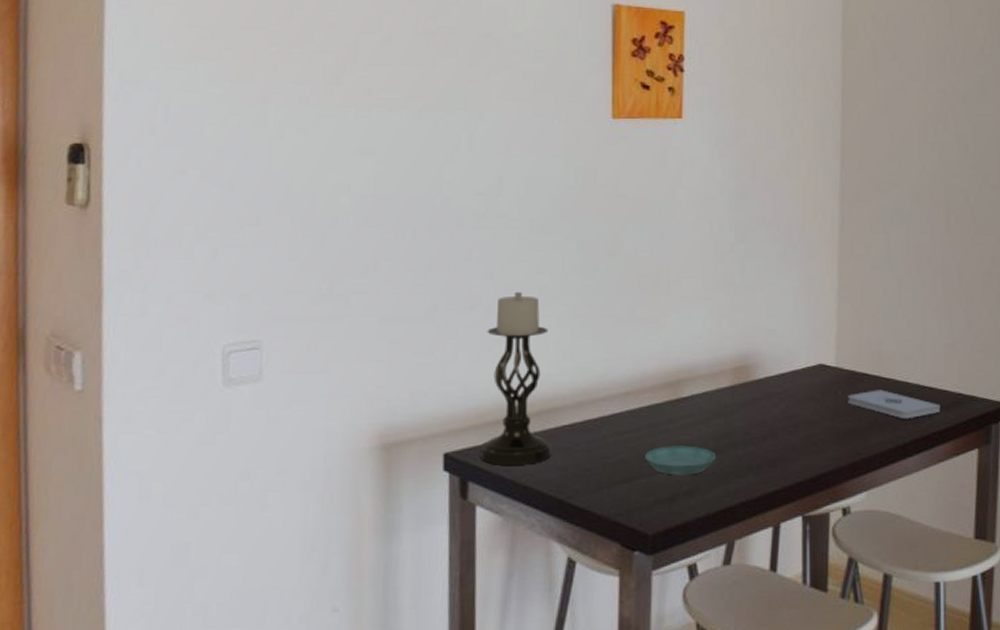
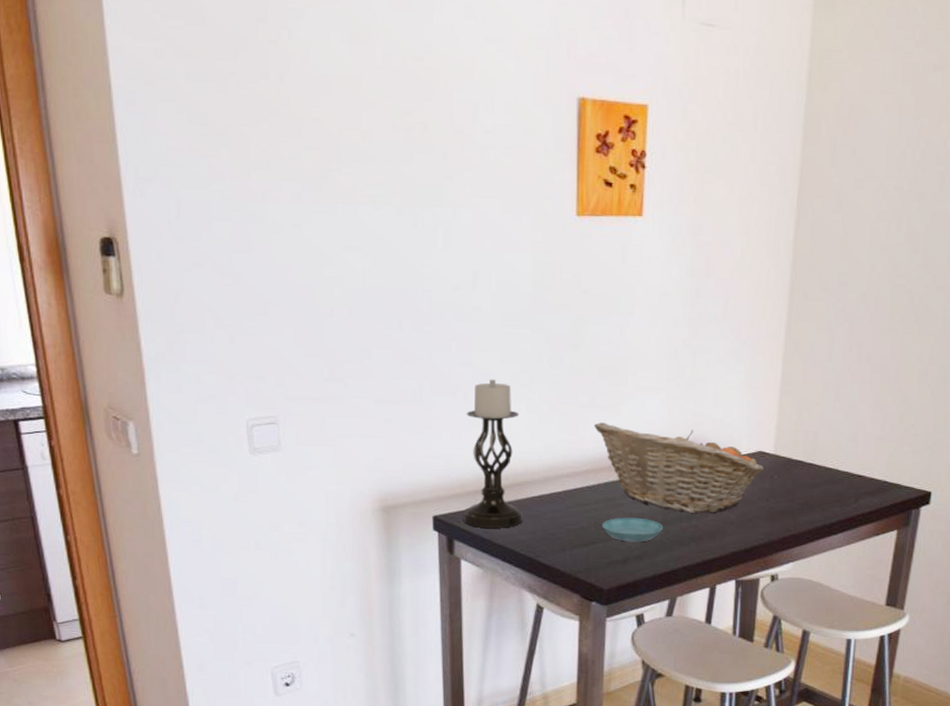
fruit basket: none [634,337,827,438] -> present [594,422,765,513]
notepad: present [848,390,941,419] -> none [783,475,867,502]

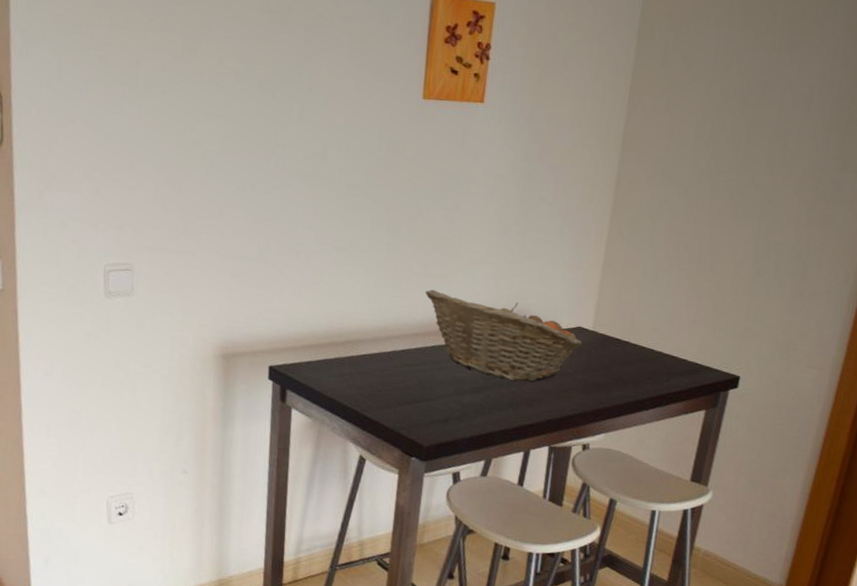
candle holder: present [463,379,524,528] -> none [296,242,357,382]
saucer: present [602,517,663,542] -> none [426,379,484,405]

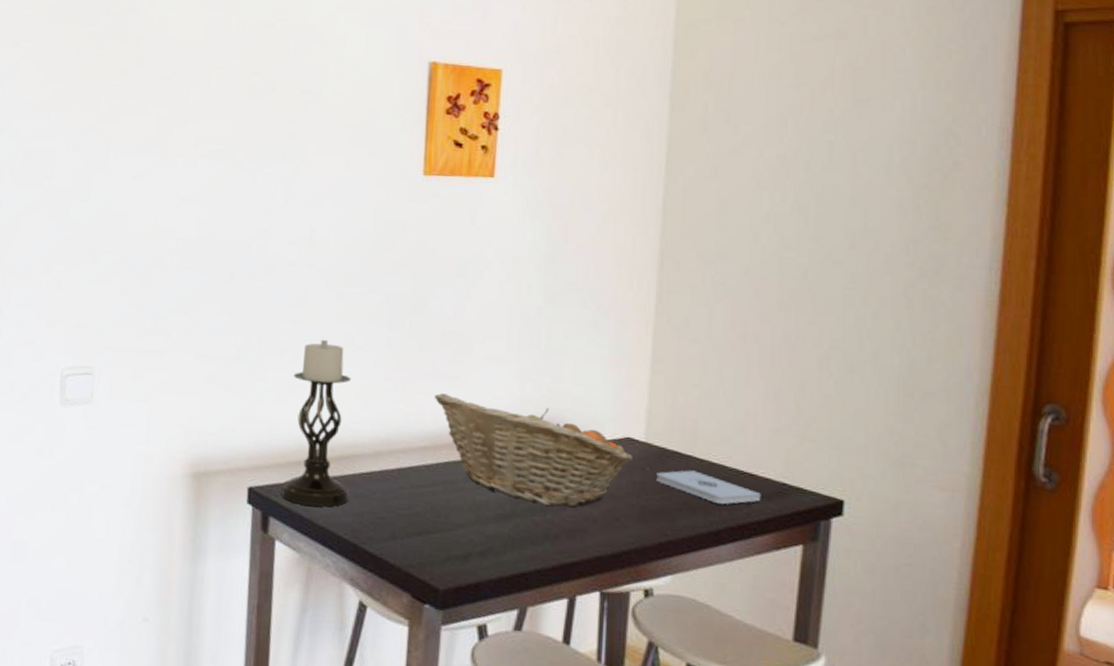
candle holder: none [296,242,357,382] -> present [281,339,352,507]
notepad: none [599,353,678,380] -> present [656,470,761,505]

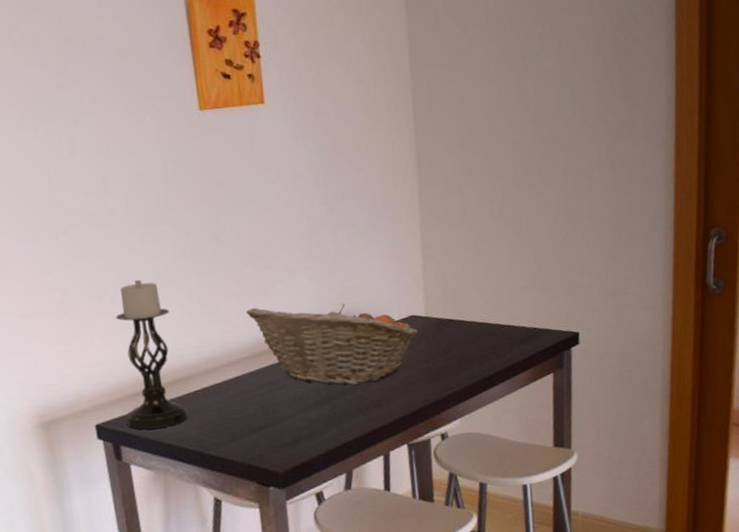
notepad: present [656,470,761,505] -> none [438,332,519,355]

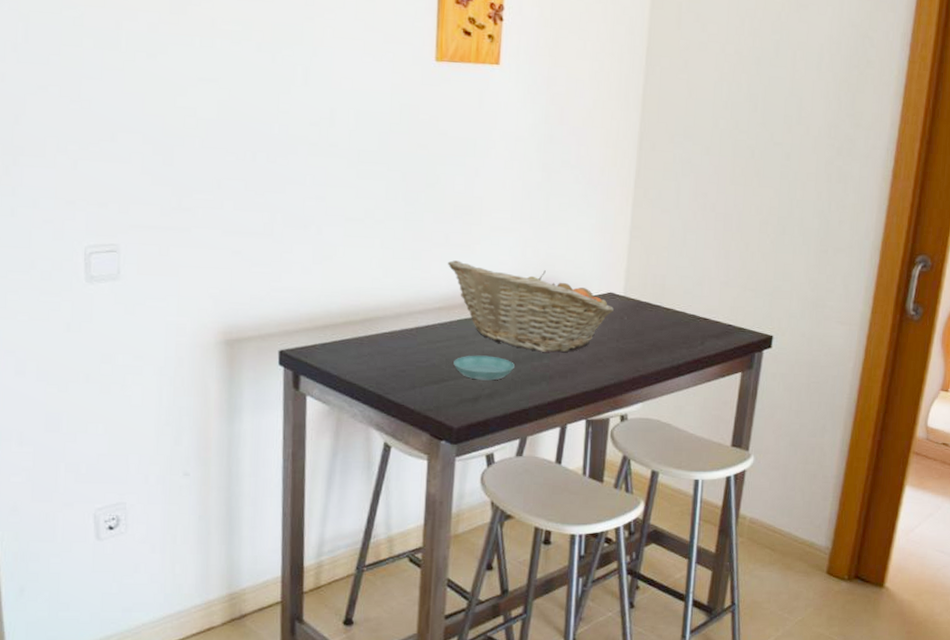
candle holder: present [115,279,189,430] -> none [310,214,374,364]
saucer: none [268,396,329,423] -> present [453,355,514,381]

